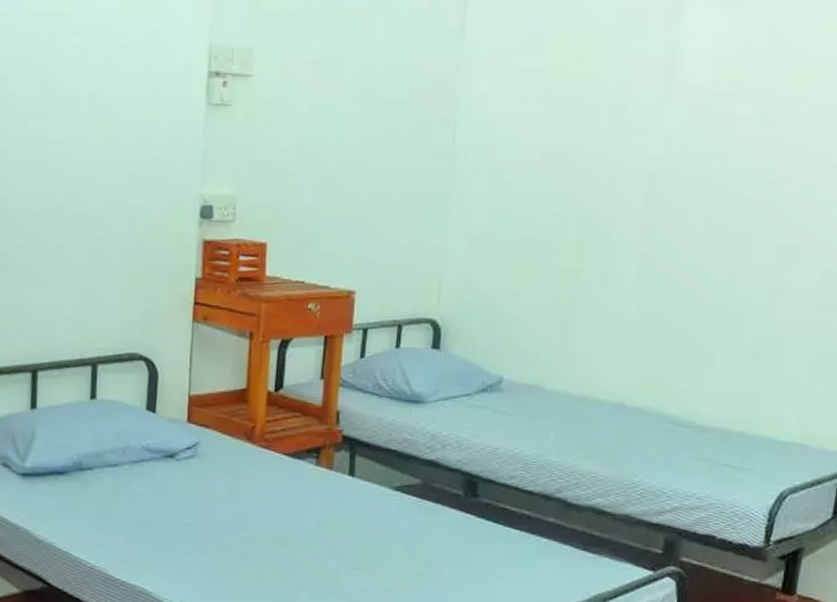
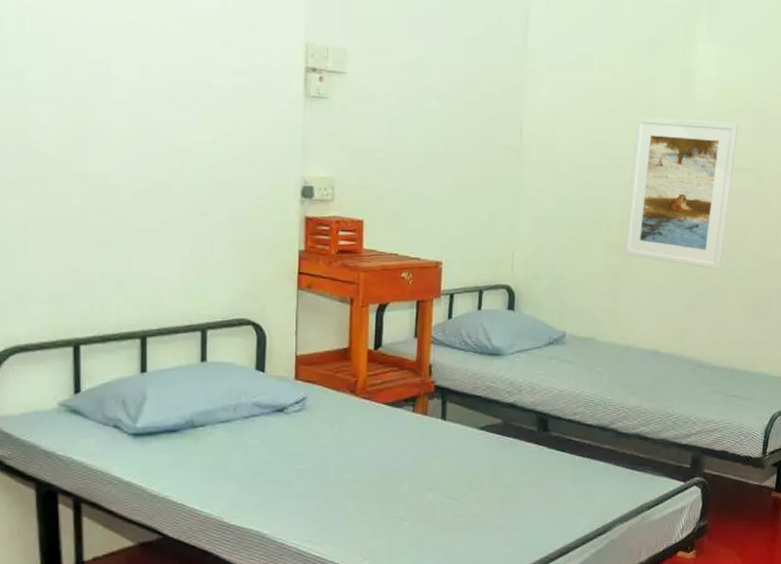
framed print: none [581,110,743,302] -> present [624,117,738,270]

